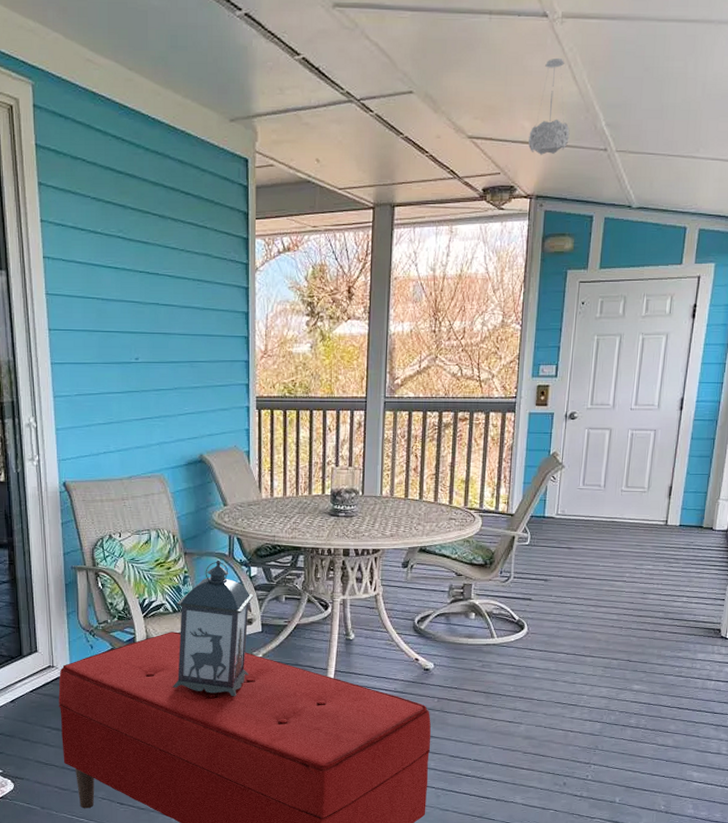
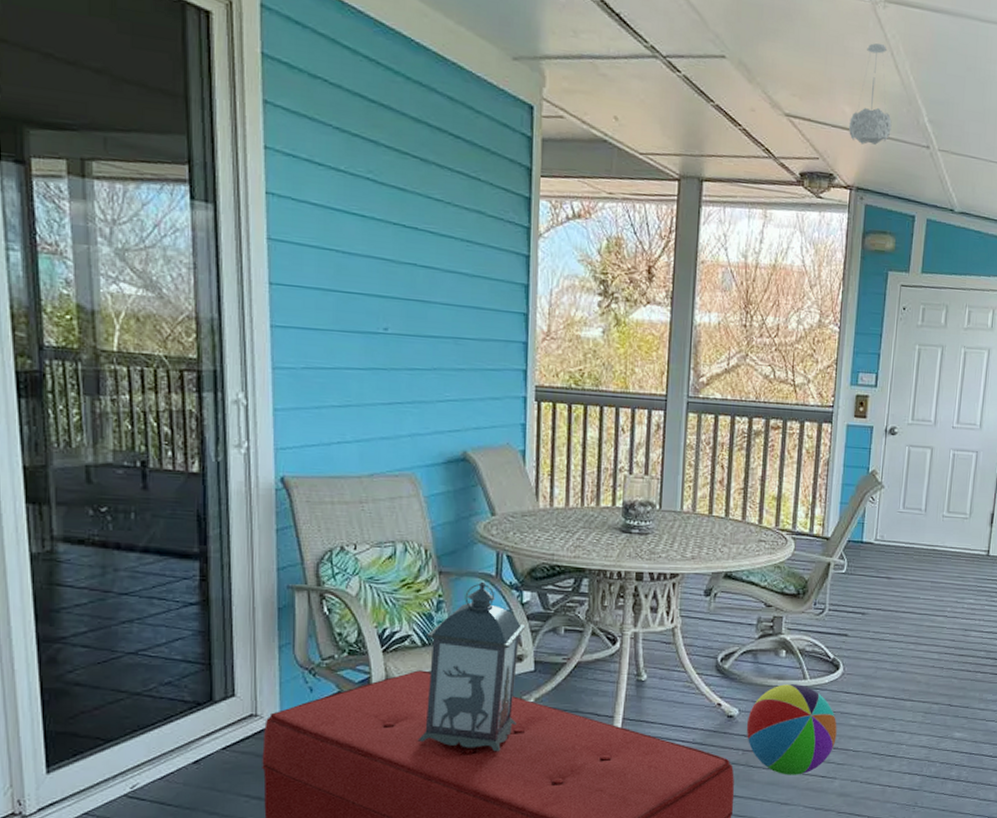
beach ball: none [440,642,523,720] -> present [746,684,837,775]

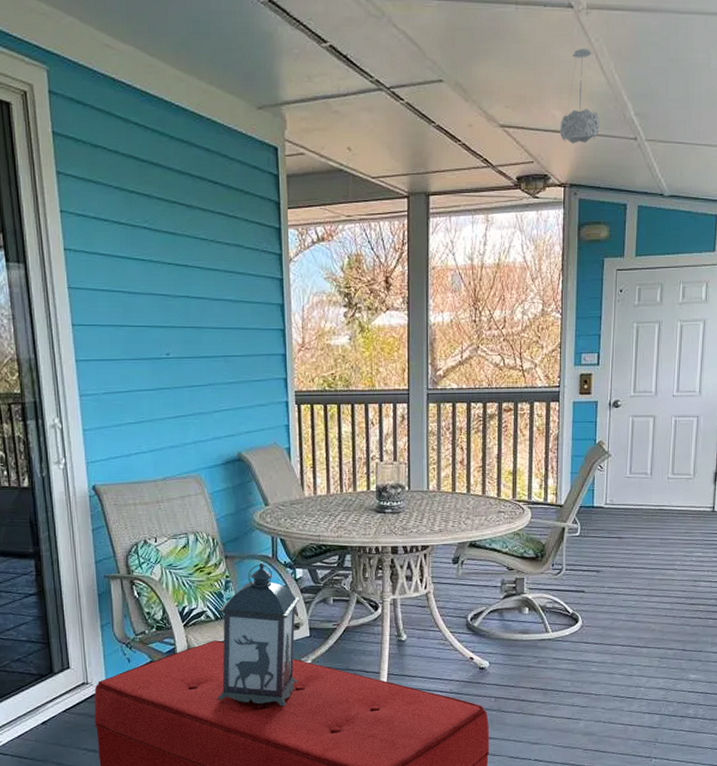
beach ball: present [746,684,837,775] -> none [497,637,579,718]

